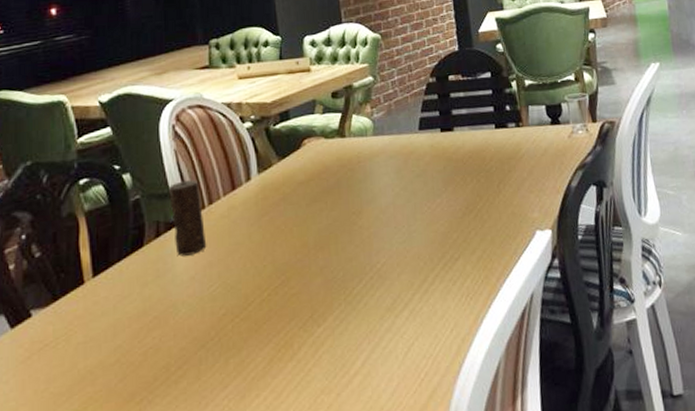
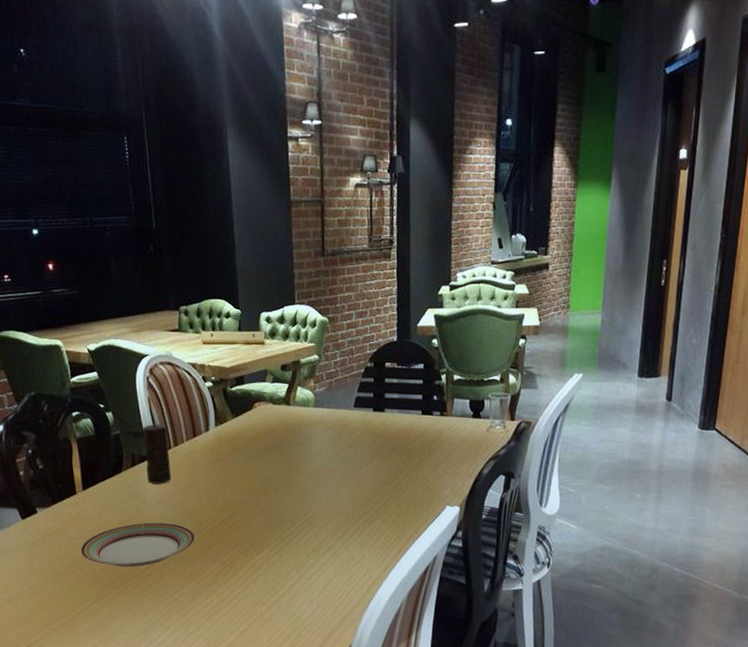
plate: none [90,303,240,373] -> present [80,522,195,567]

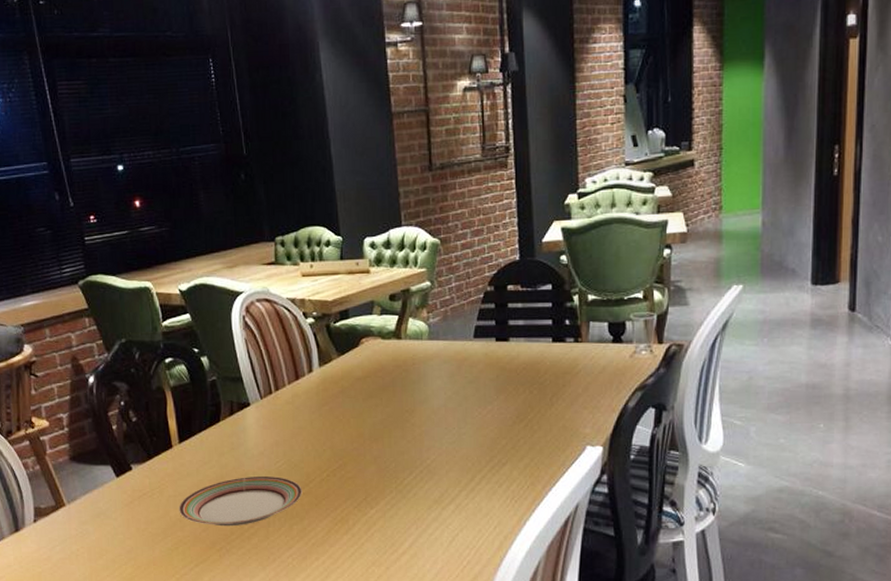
candle: present [142,424,172,484] -> none [240,367,274,434]

